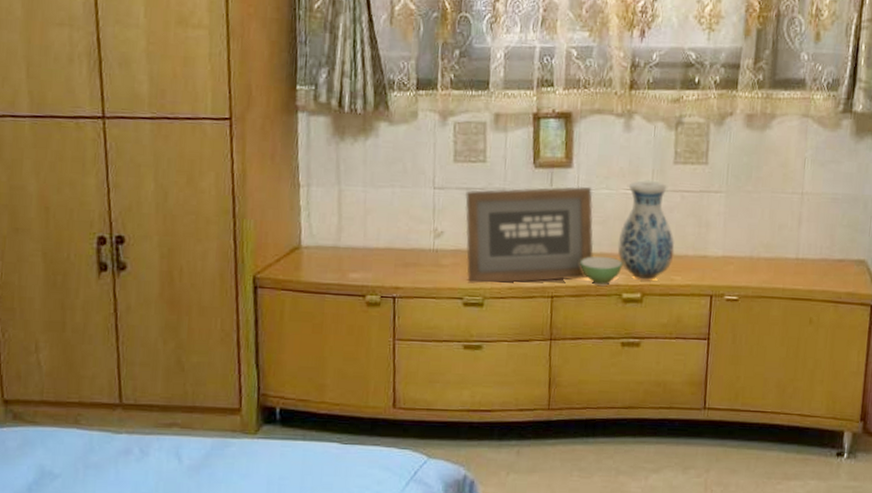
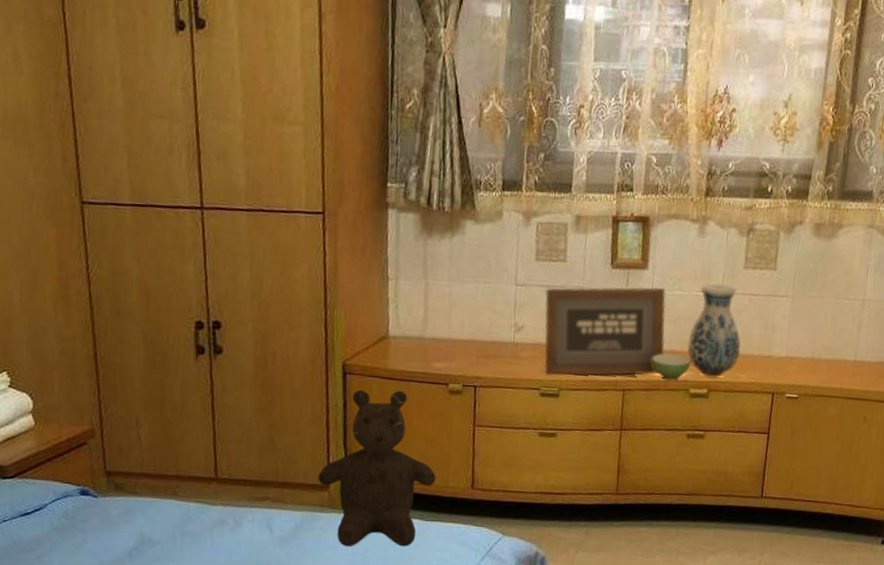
teddy bear: none [229,303,355,476] -> present [318,389,436,547]

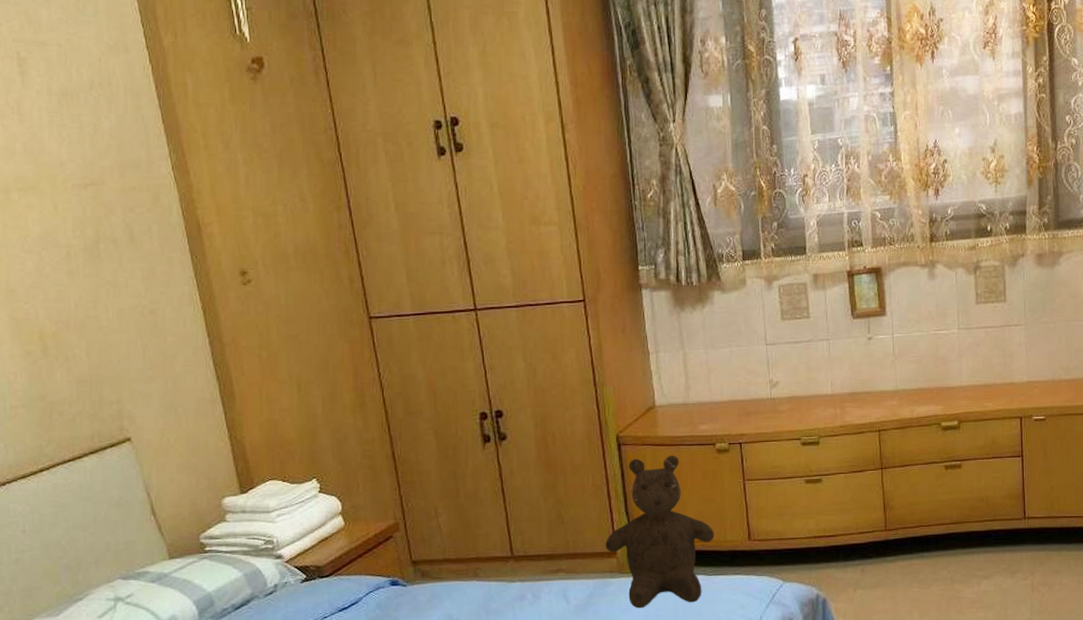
picture frame: present [544,286,666,376] -> none [793,330,912,425]
bowl: present [651,353,692,382] -> none [900,391,939,418]
vase: present [687,283,741,377] -> none [933,321,984,409]

